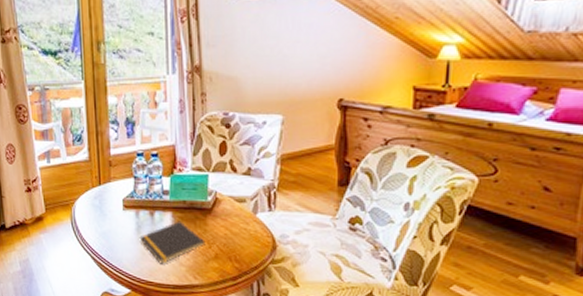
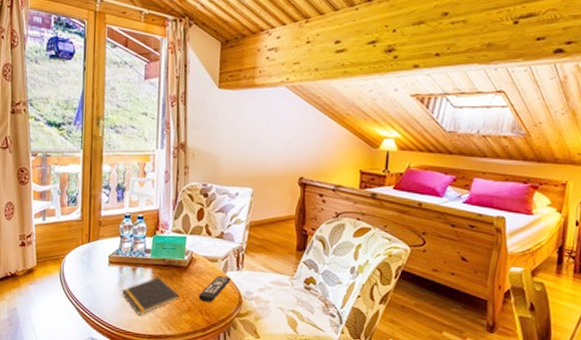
remote control: none [226,218,263,248] -> present [199,276,232,302]

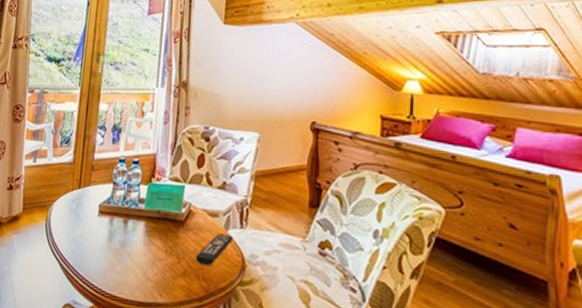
notepad: present [121,276,180,316] -> none [110,231,175,277]

